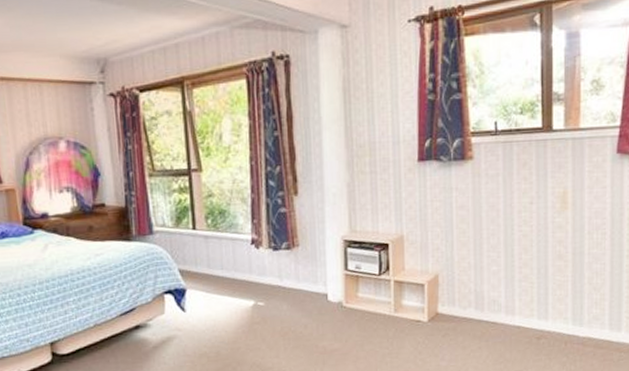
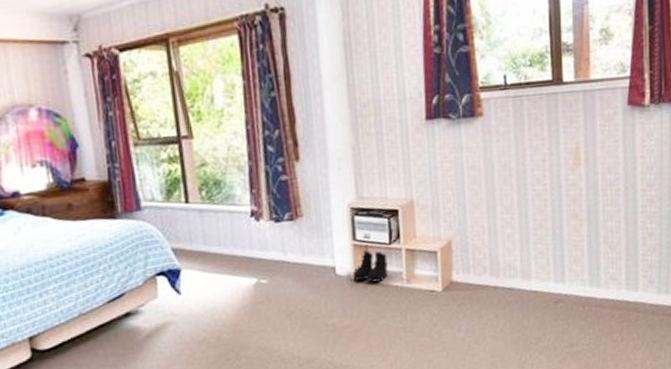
boots: none [344,280,377,310] -> present [353,250,388,283]

